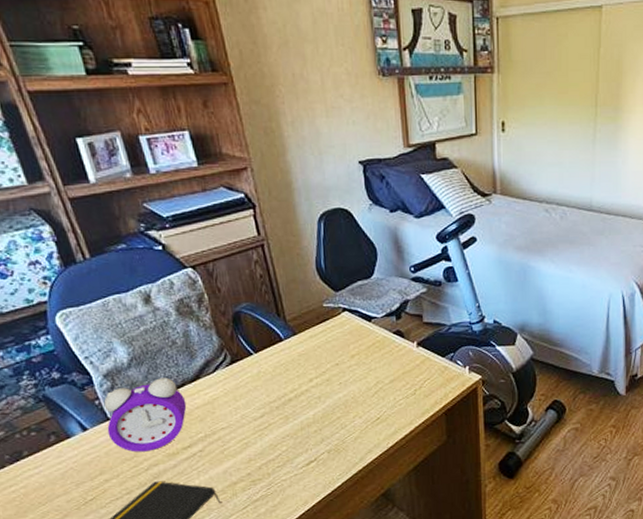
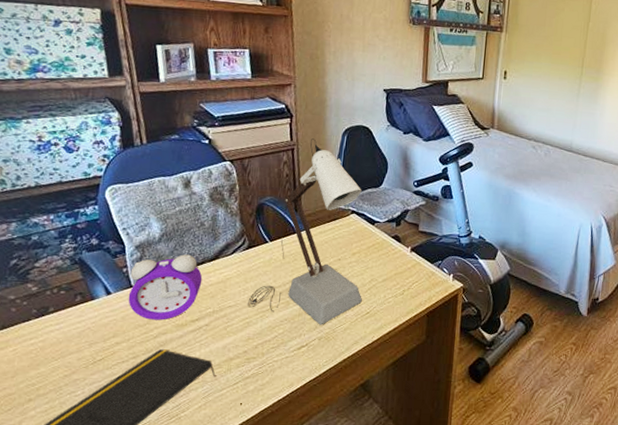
desk lamp: none [242,230,370,437] -> present [248,138,362,325]

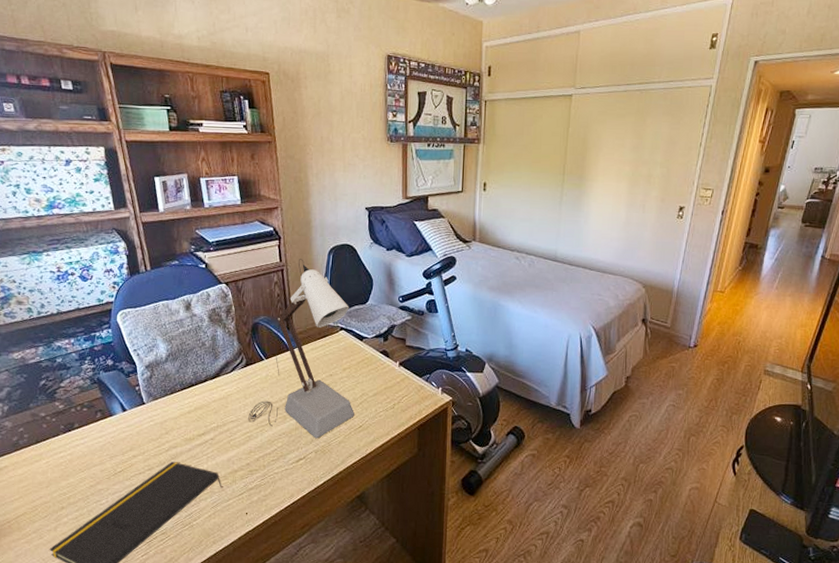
alarm clock: present [128,254,203,320] -> none [141,373,206,435]

